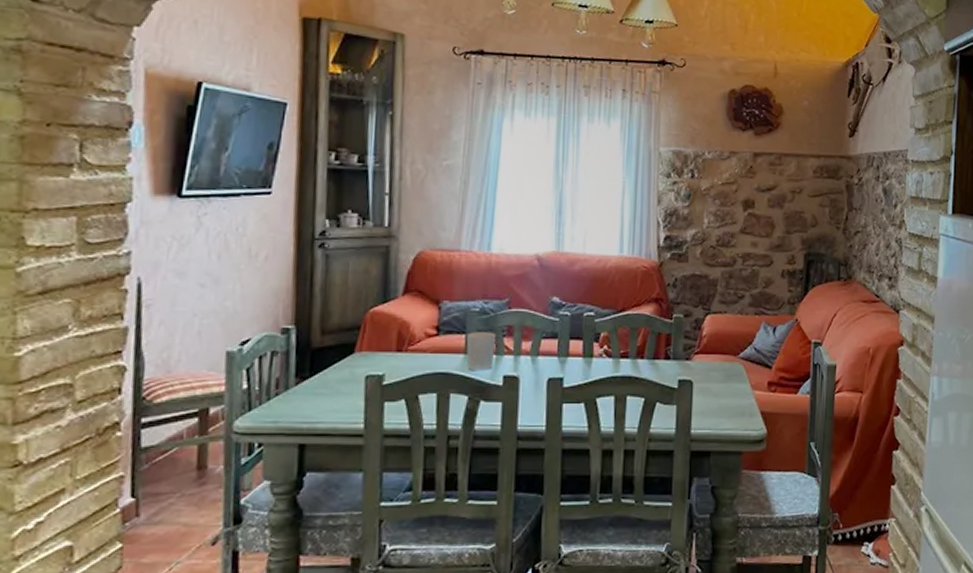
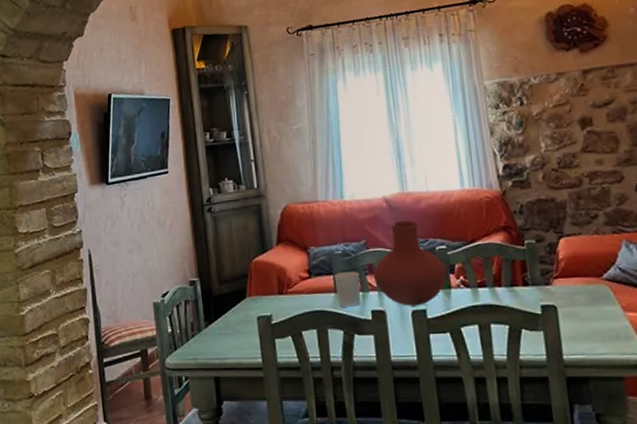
vase: none [511,282,591,373] -> present [373,220,447,306]

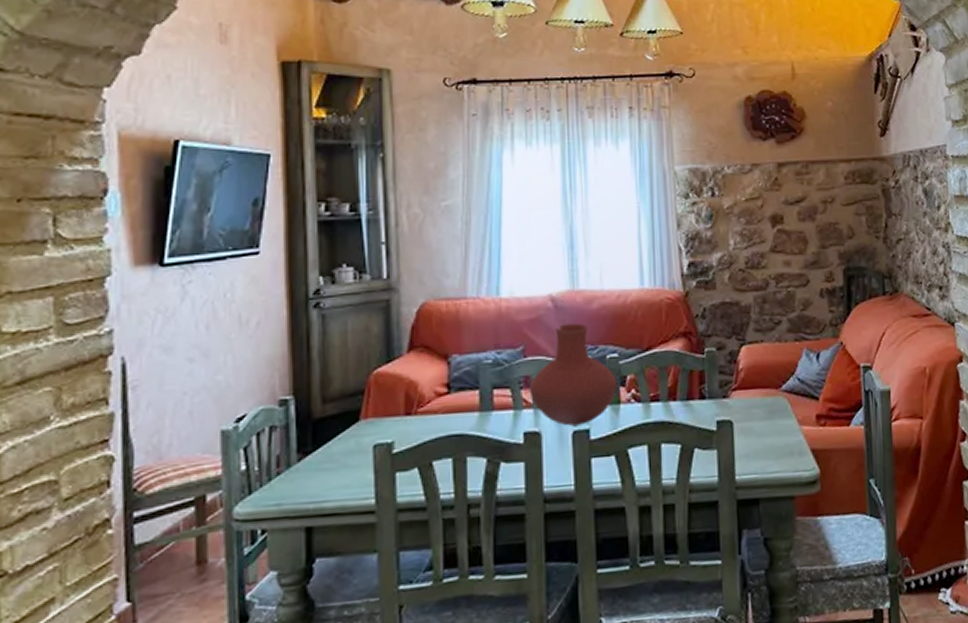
candle holder: present [334,271,361,308] -> none [480,385,513,430]

